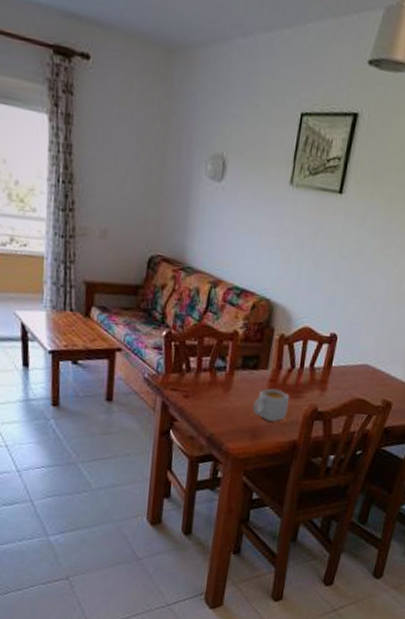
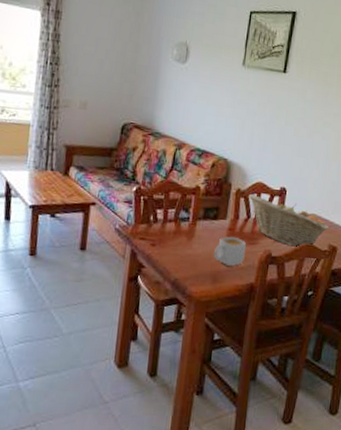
fruit basket: none [293,340,384,402] -> present [248,193,329,247]

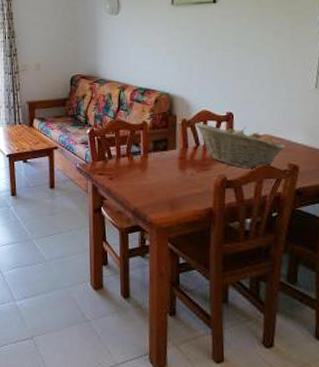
mug: present [213,236,246,266] -> none [167,164,199,192]

